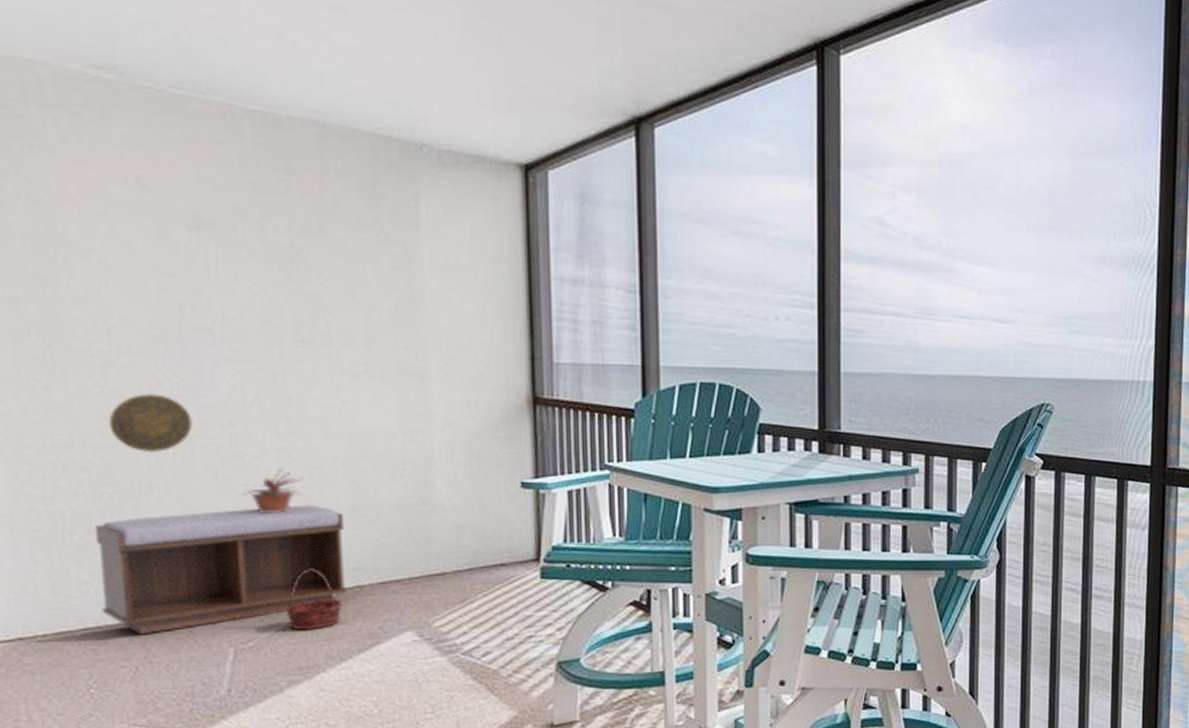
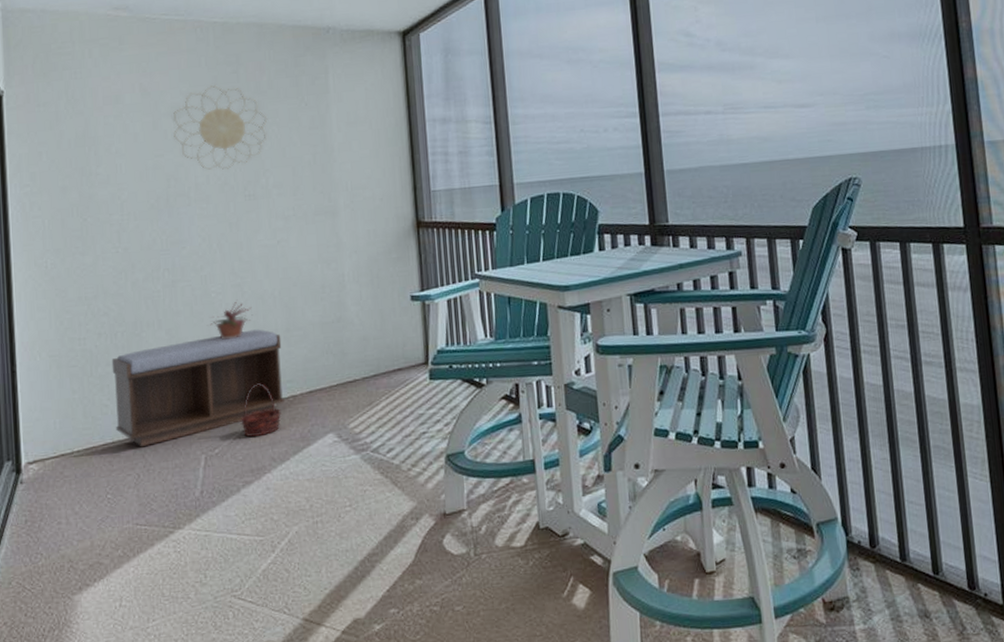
decorative plate: present [108,394,193,454] -> none [121,249,176,298]
decorative wall piece: none [188,193,331,304] -> present [173,85,268,170]

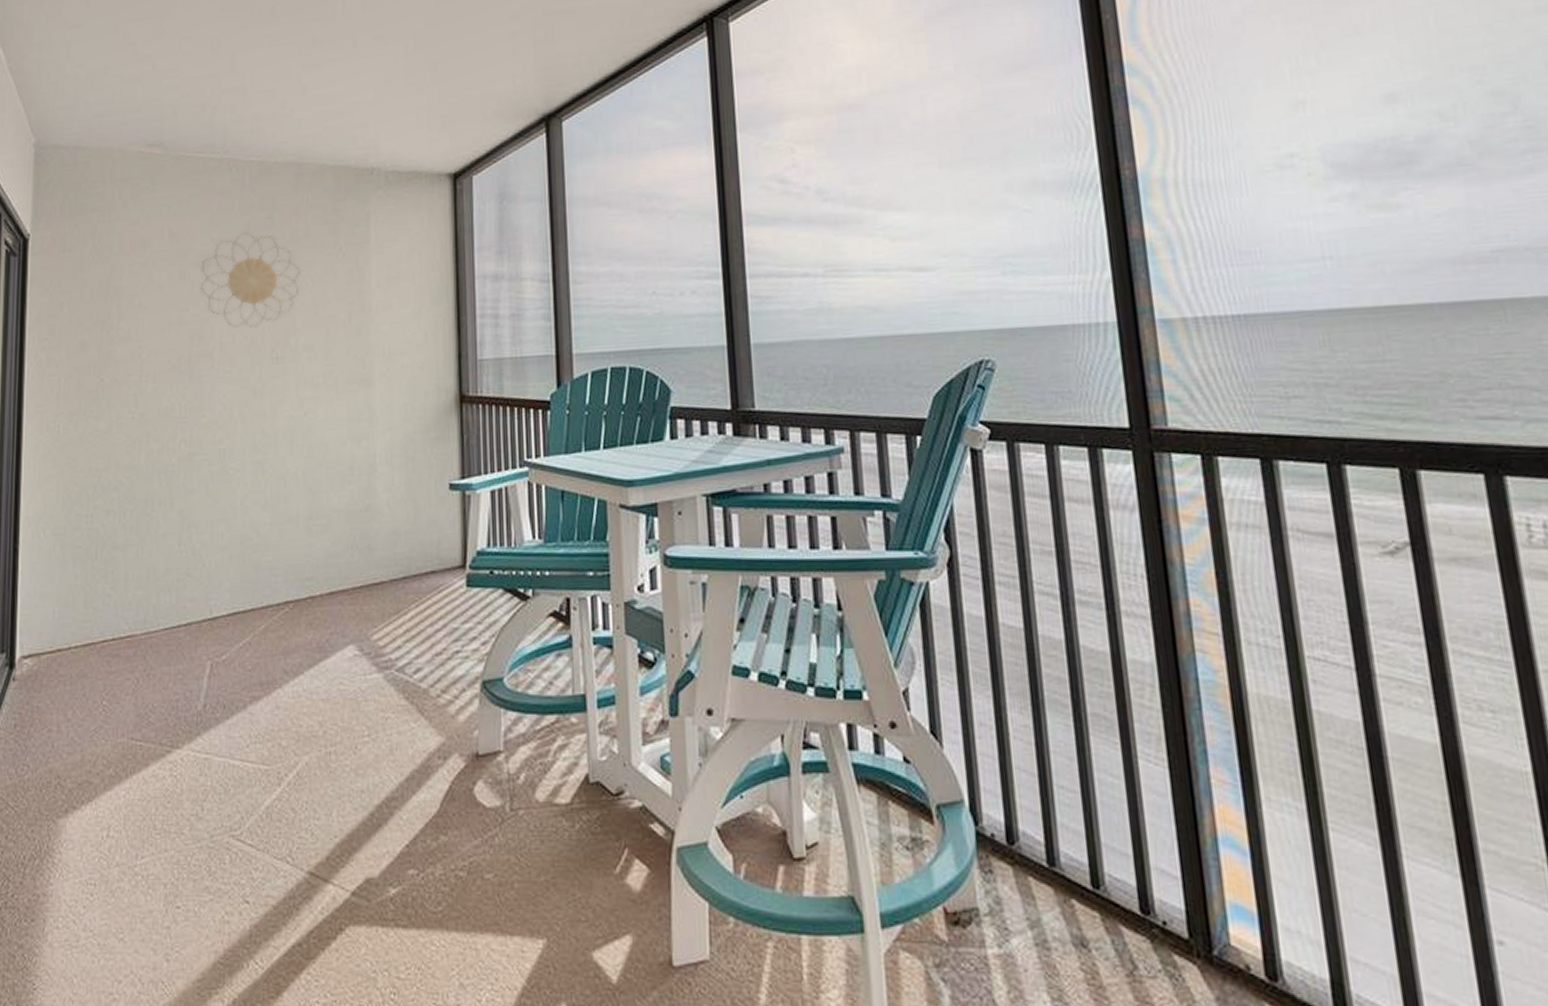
bench: present [111,329,285,447] -> none [117,515,303,647]
potted plant: present [210,302,253,340] -> none [226,482,272,525]
basket: present [241,383,281,437] -> none [252,579,297,643]

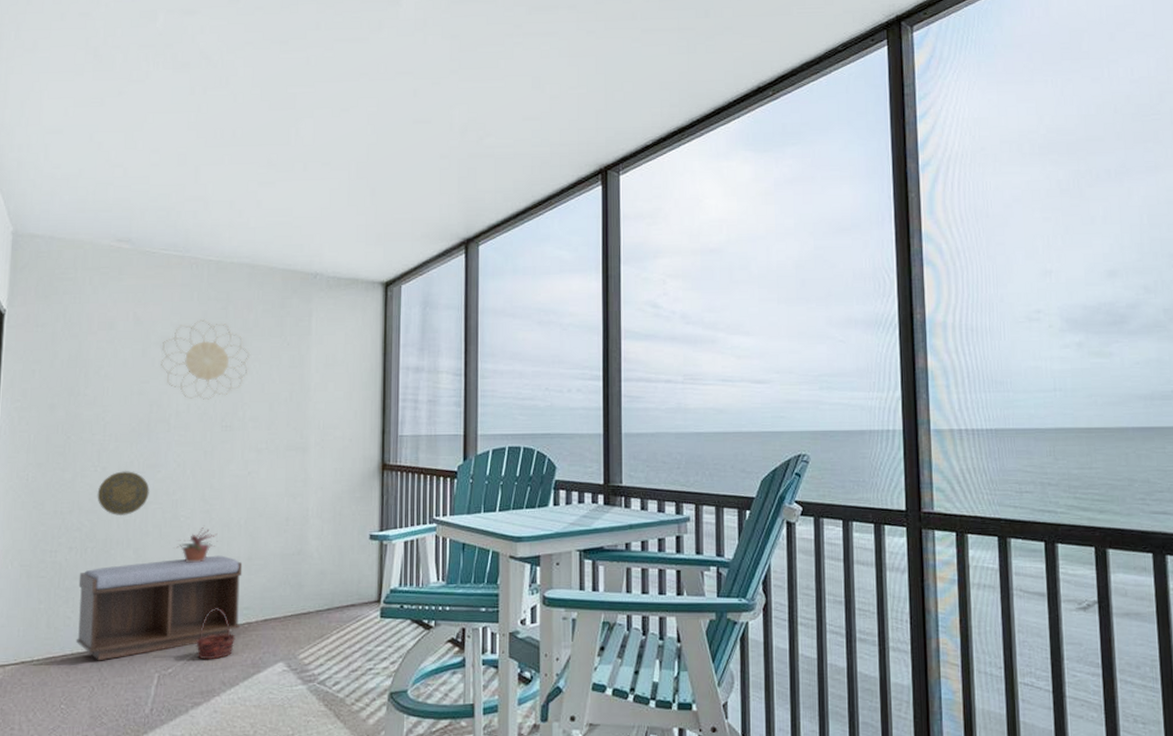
bench: none [117,515,303,647] -> present [75,555,243,661]
decorative plate: none [135,416,193,472] -> present [97,471,150,517]
potted plant: none [226,482,272,525] -> present [176,527,218,563]
basket: none [252,579,297,643] -> present [196,608,236,659]

